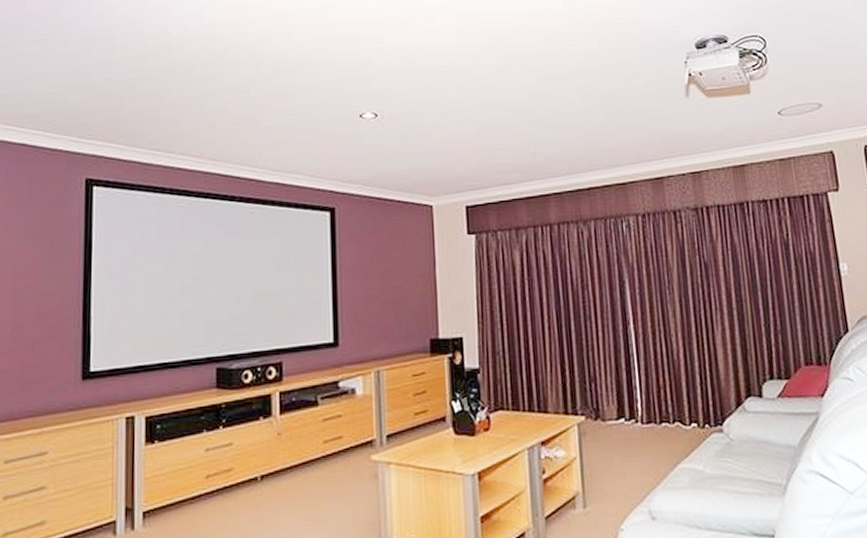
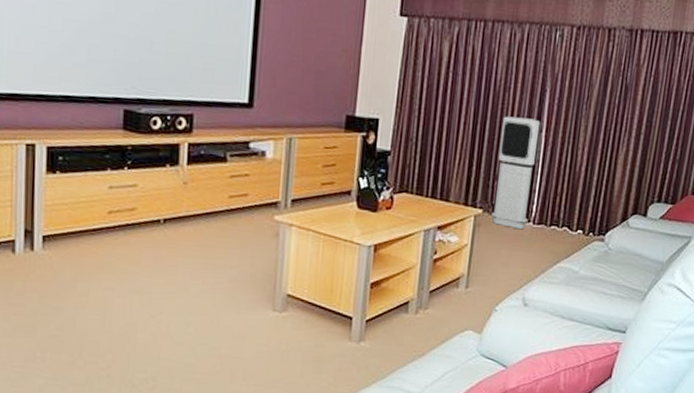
air purifier: none [586,312,635,433] -> present [491,116,541,230]

